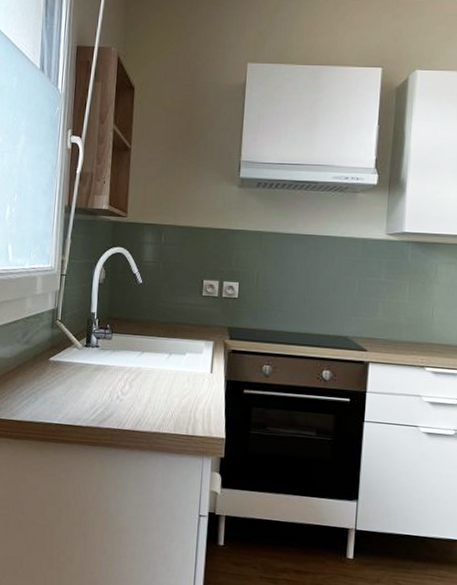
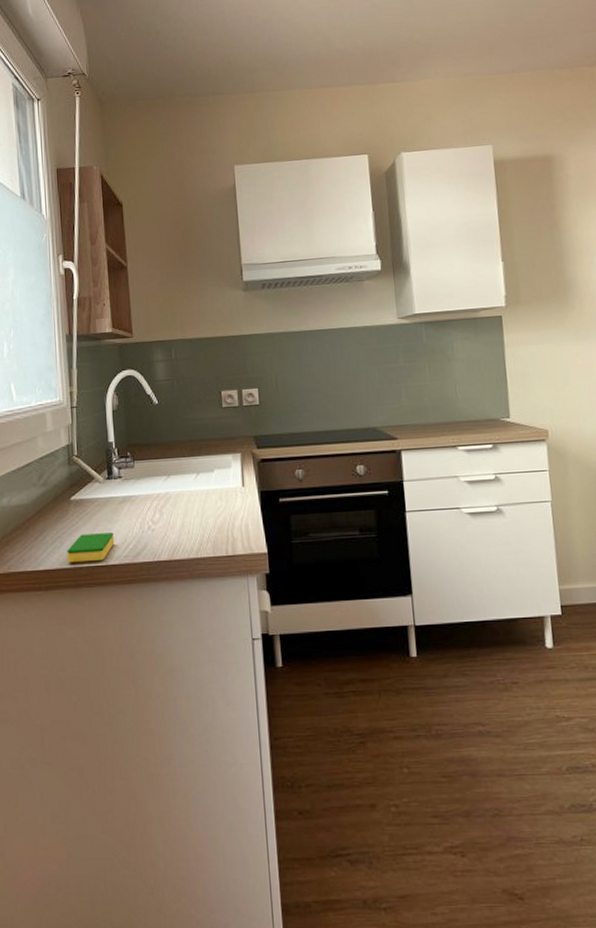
dish sponge: none [39,393,84,421] -> present [67,533,114,563]

